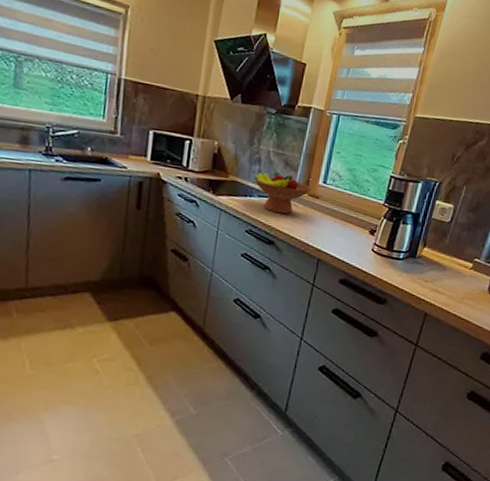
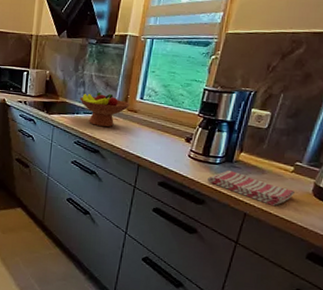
dish towel: none [390,267,472,305] -> present [208,171,294,207]

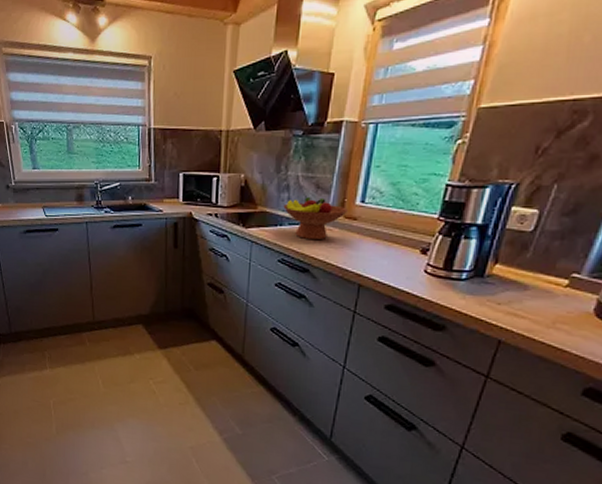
dish towel: present [208,171,294,207] -> none [450,288,569,331]

